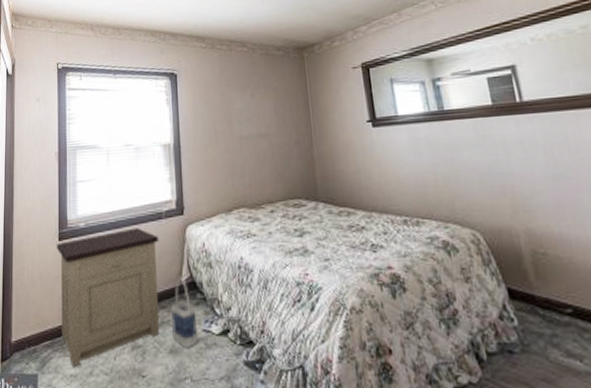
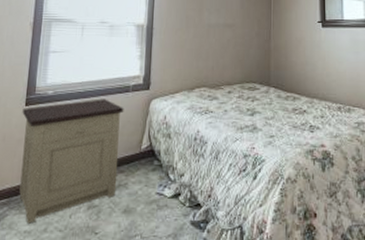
bag: present [170,277,198,349] -> none [128,145,152,209]

